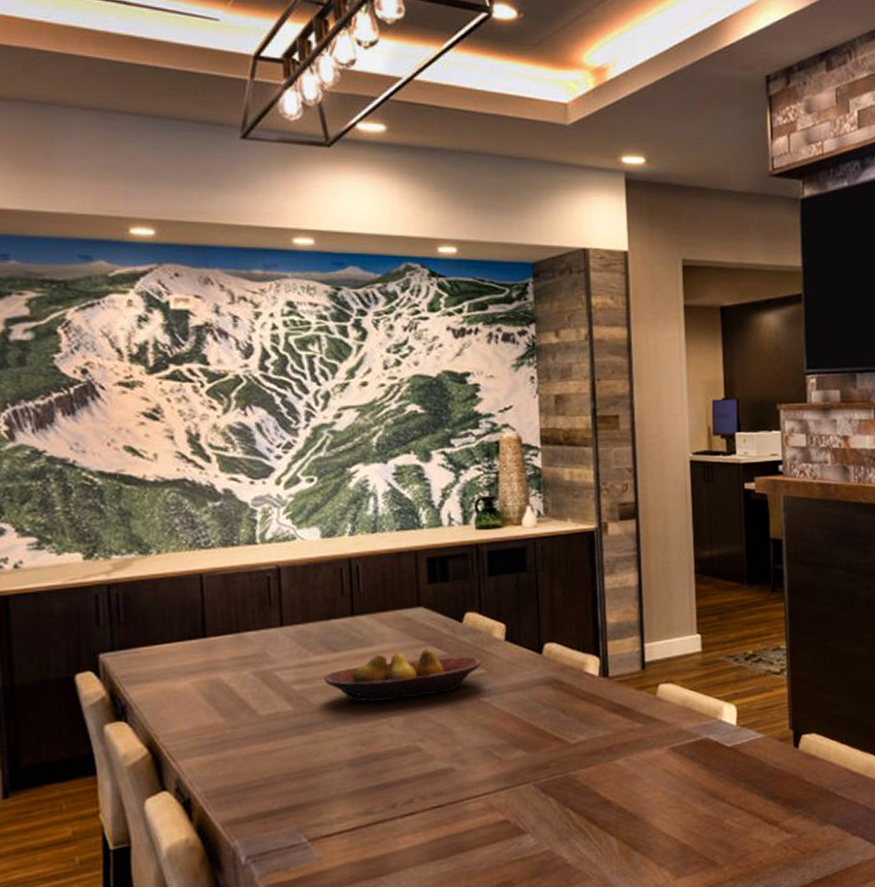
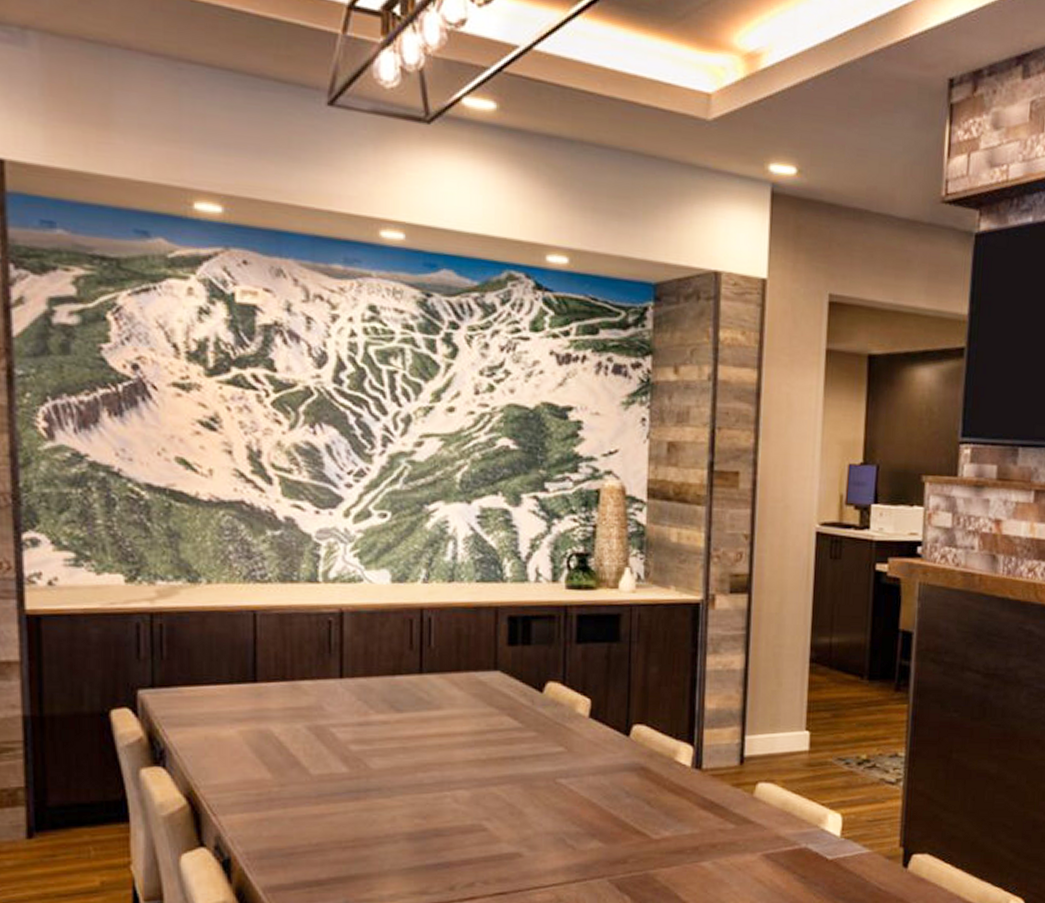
fruit bowl: present [324,649,481,703] -> none [385,719,561,772]

